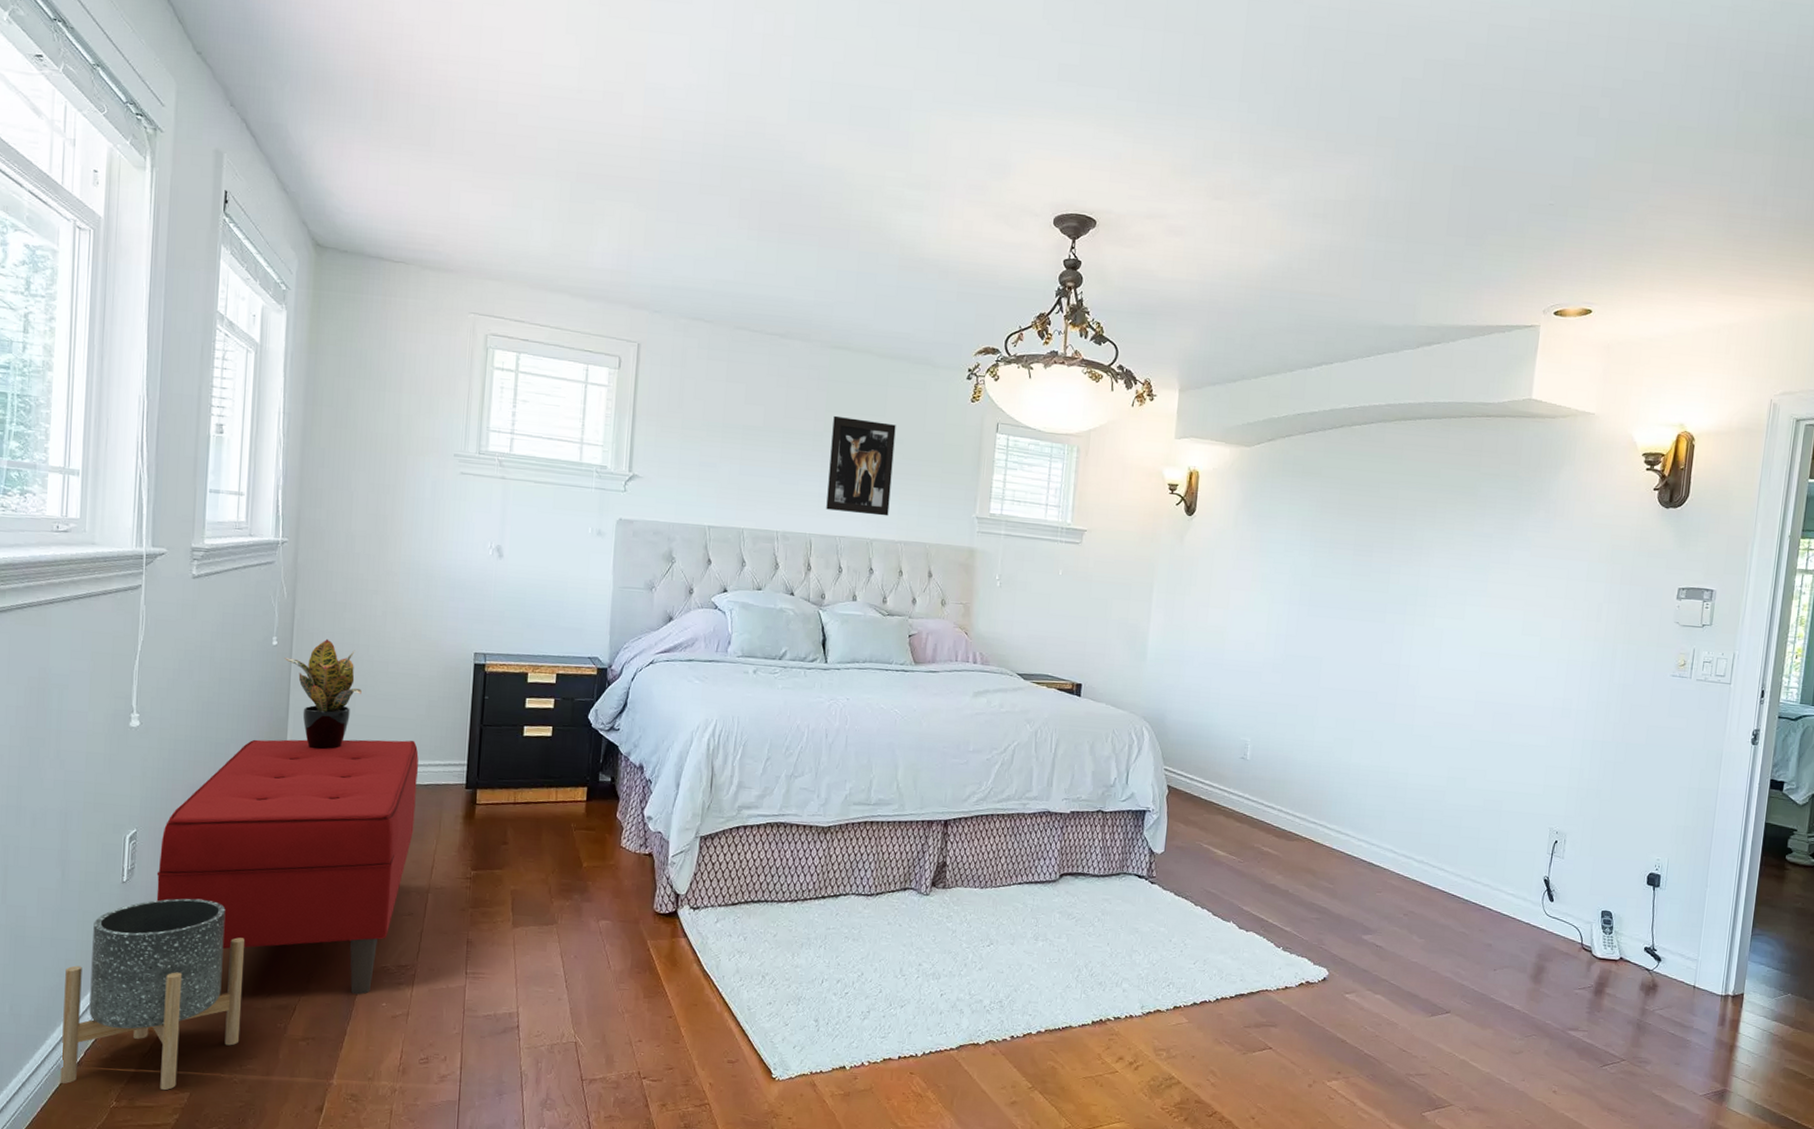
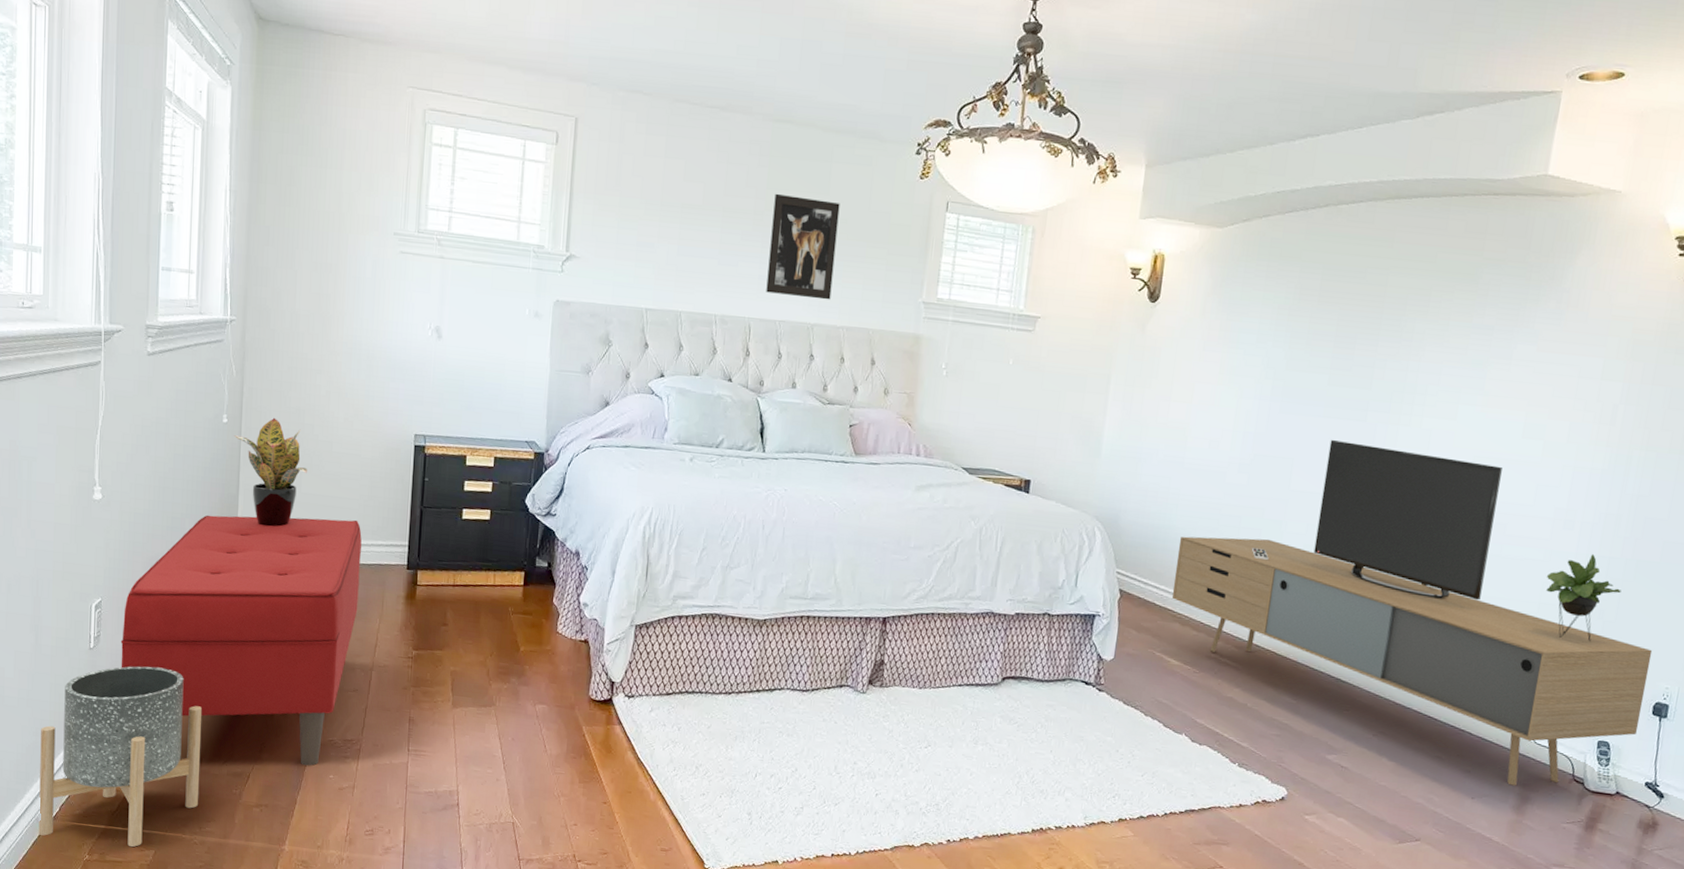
media console: none [1216,639,1644,957] -> present [1171,439,1653,786]

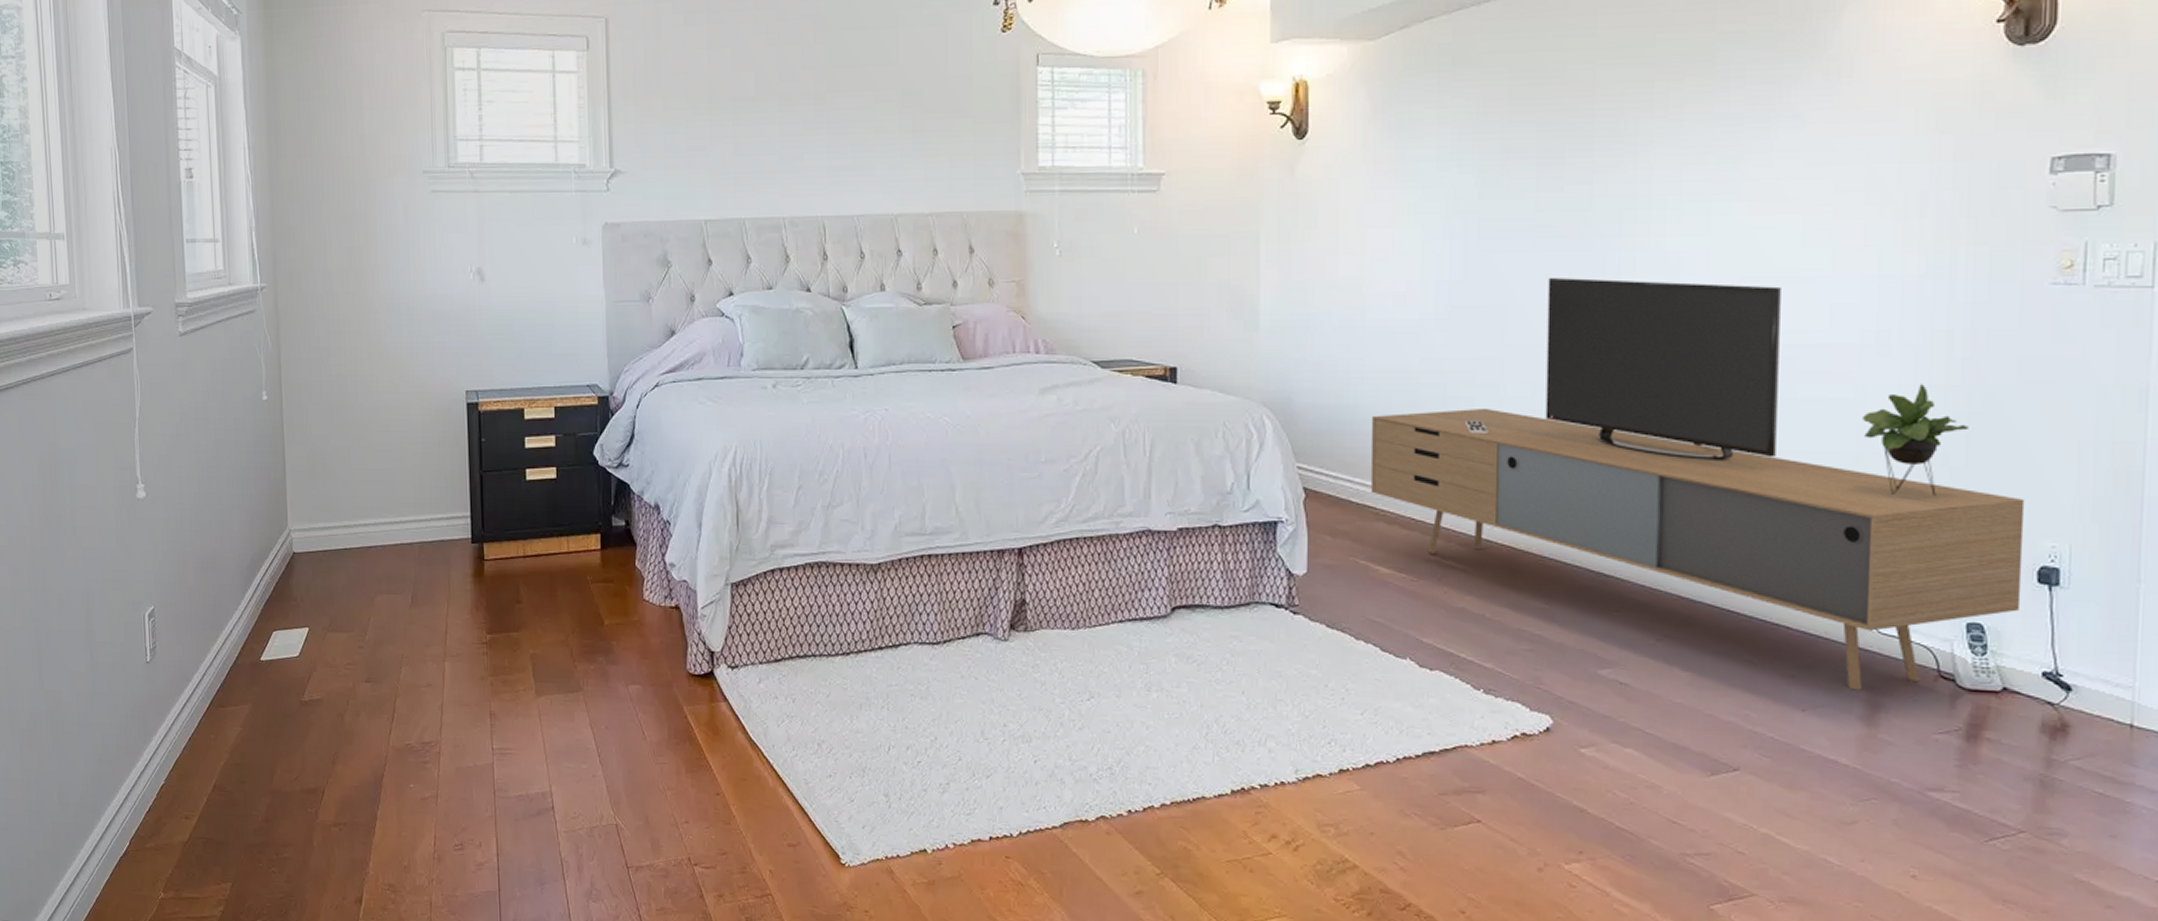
planter: present [38,666,202,847] -> none [104,676,274,881]
bench: present [120,515,362,766] -> none [177,494,423,776]
potted plant: present [234,417,307,527] -> none [275,388,355,510]
wall art: present [766,193,840,300] -> none [836,71,914,186]

